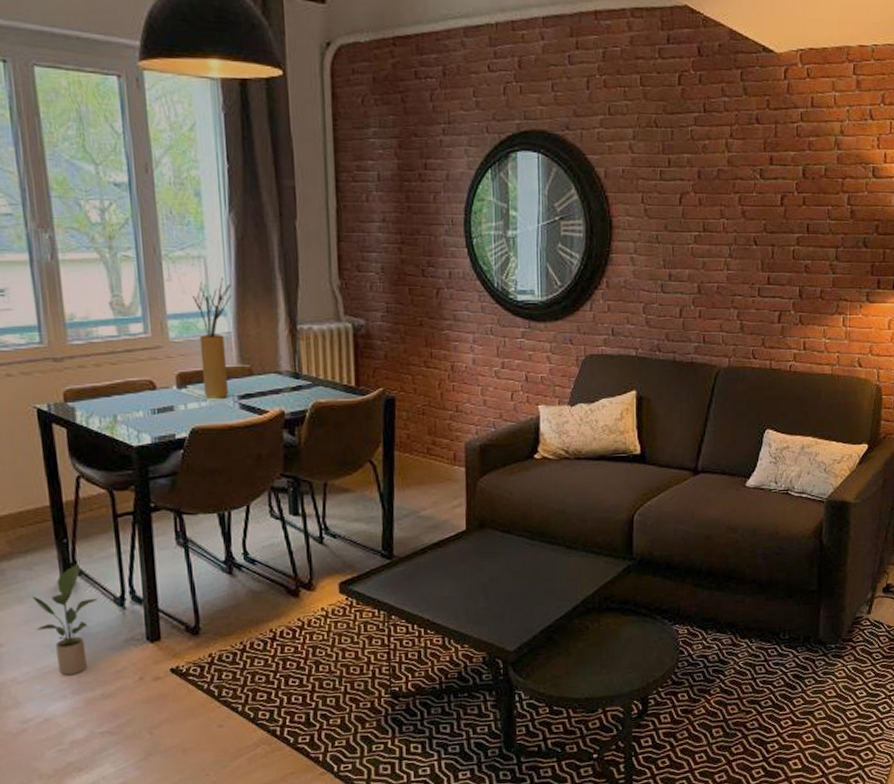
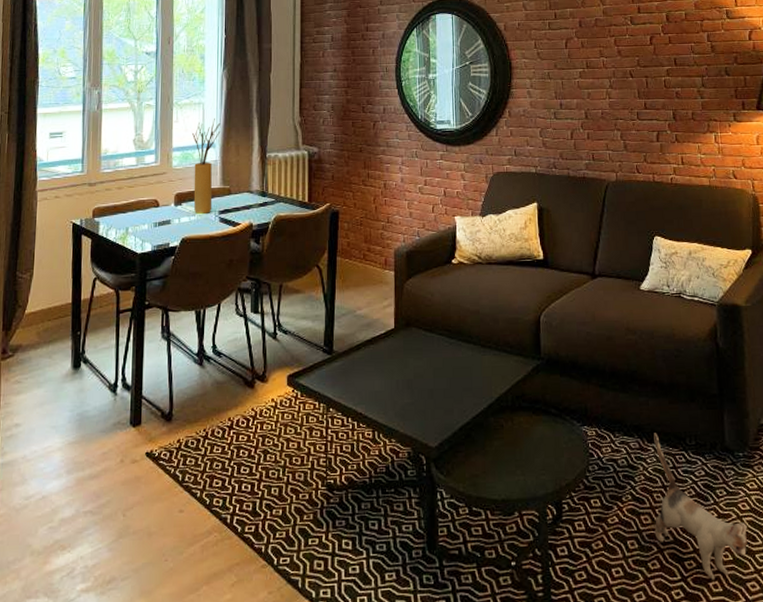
potted plant: present [31,563,99,676] -> none [47,353,97,456]
pet: none [740,629,831,759] -> present [653,433,747,580]

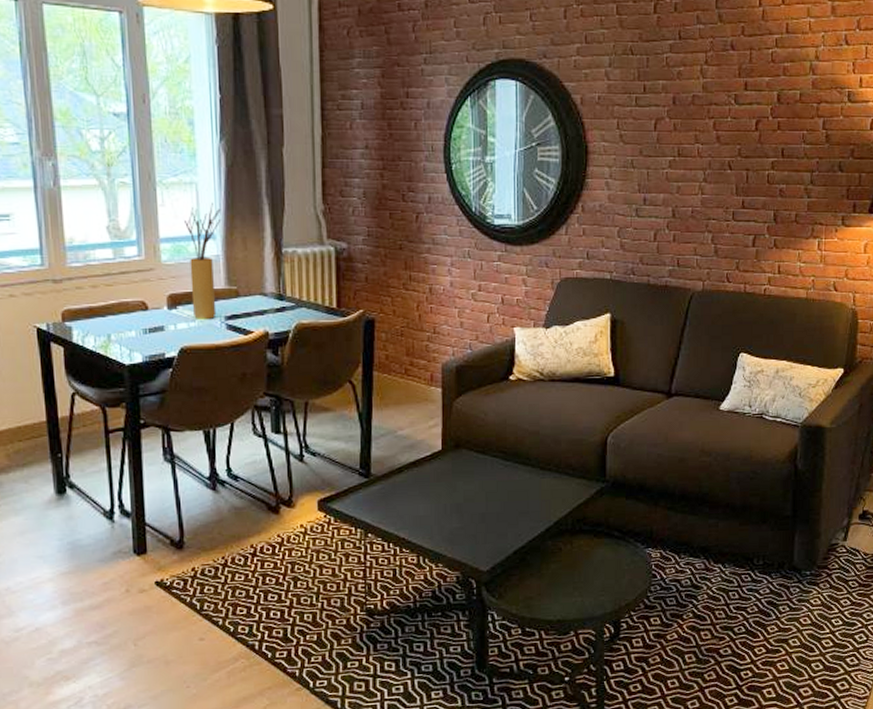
pet: present [653,433,747,580] -> none [713,554,806,687]

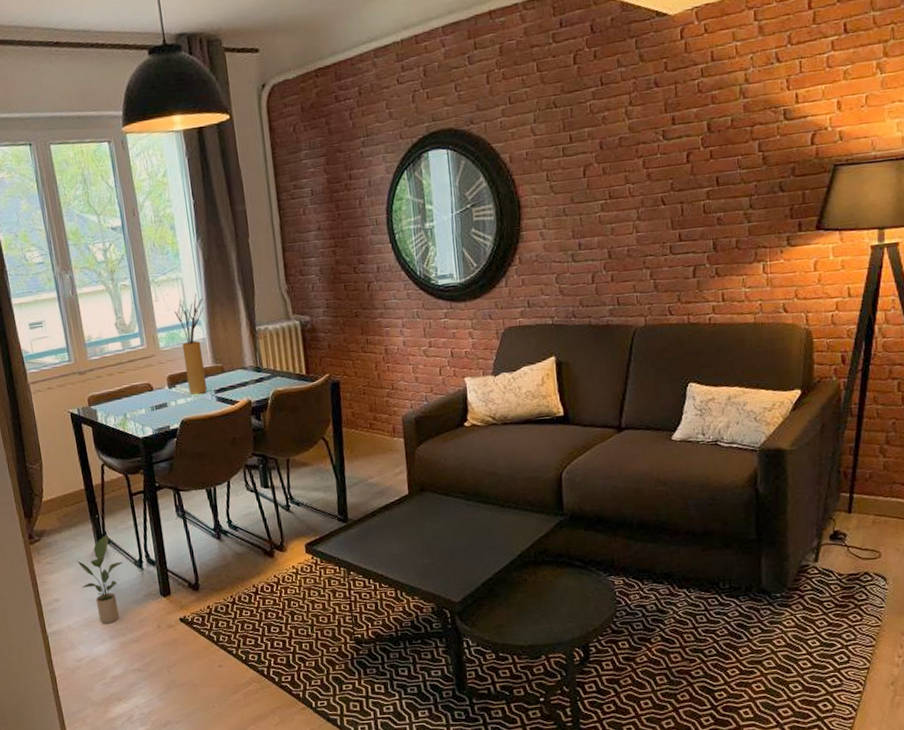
potted plant: none [27,477,89,586] -> present [77,534,124,624]

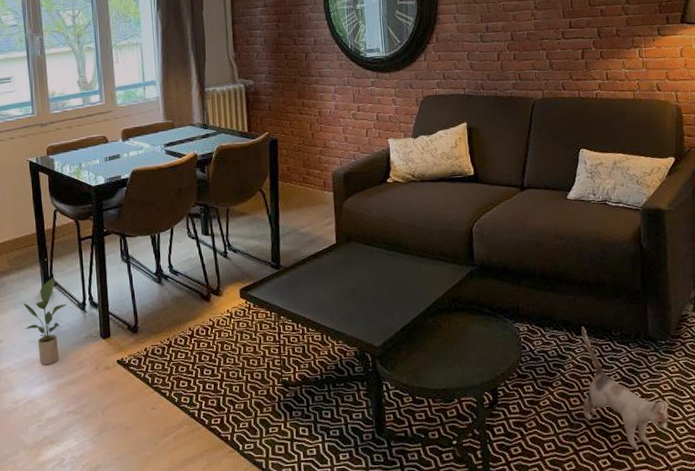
vase: present [175,293,208,395] -> none [133,57,160,148]
pet: none [684,579,782,708] -> present [581,326,669,450]

